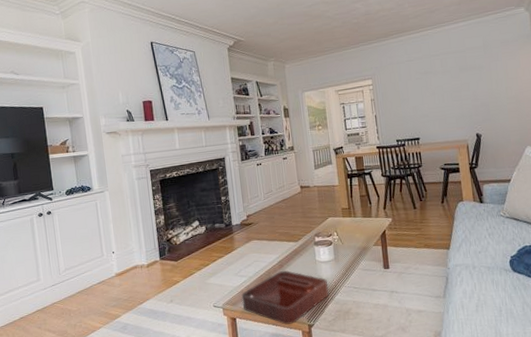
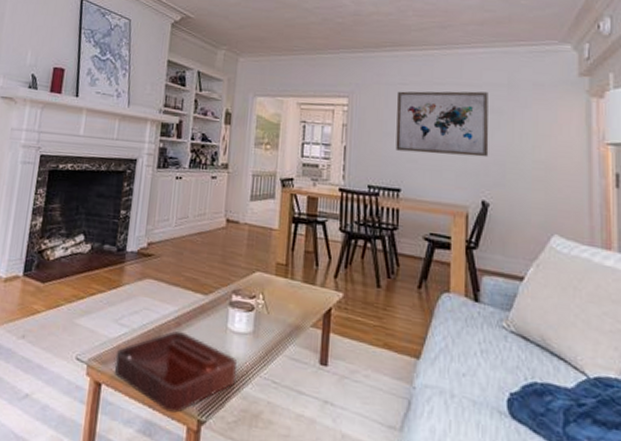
wall art: none [406,55,477,111] -> present [395,91,489,158]

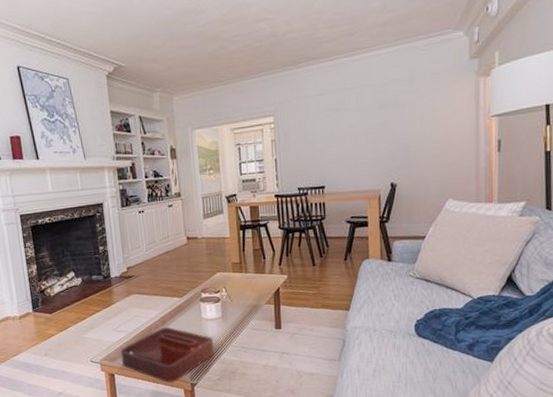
wall art: present [395,91,489,158] -> none [315,89,395,155]

